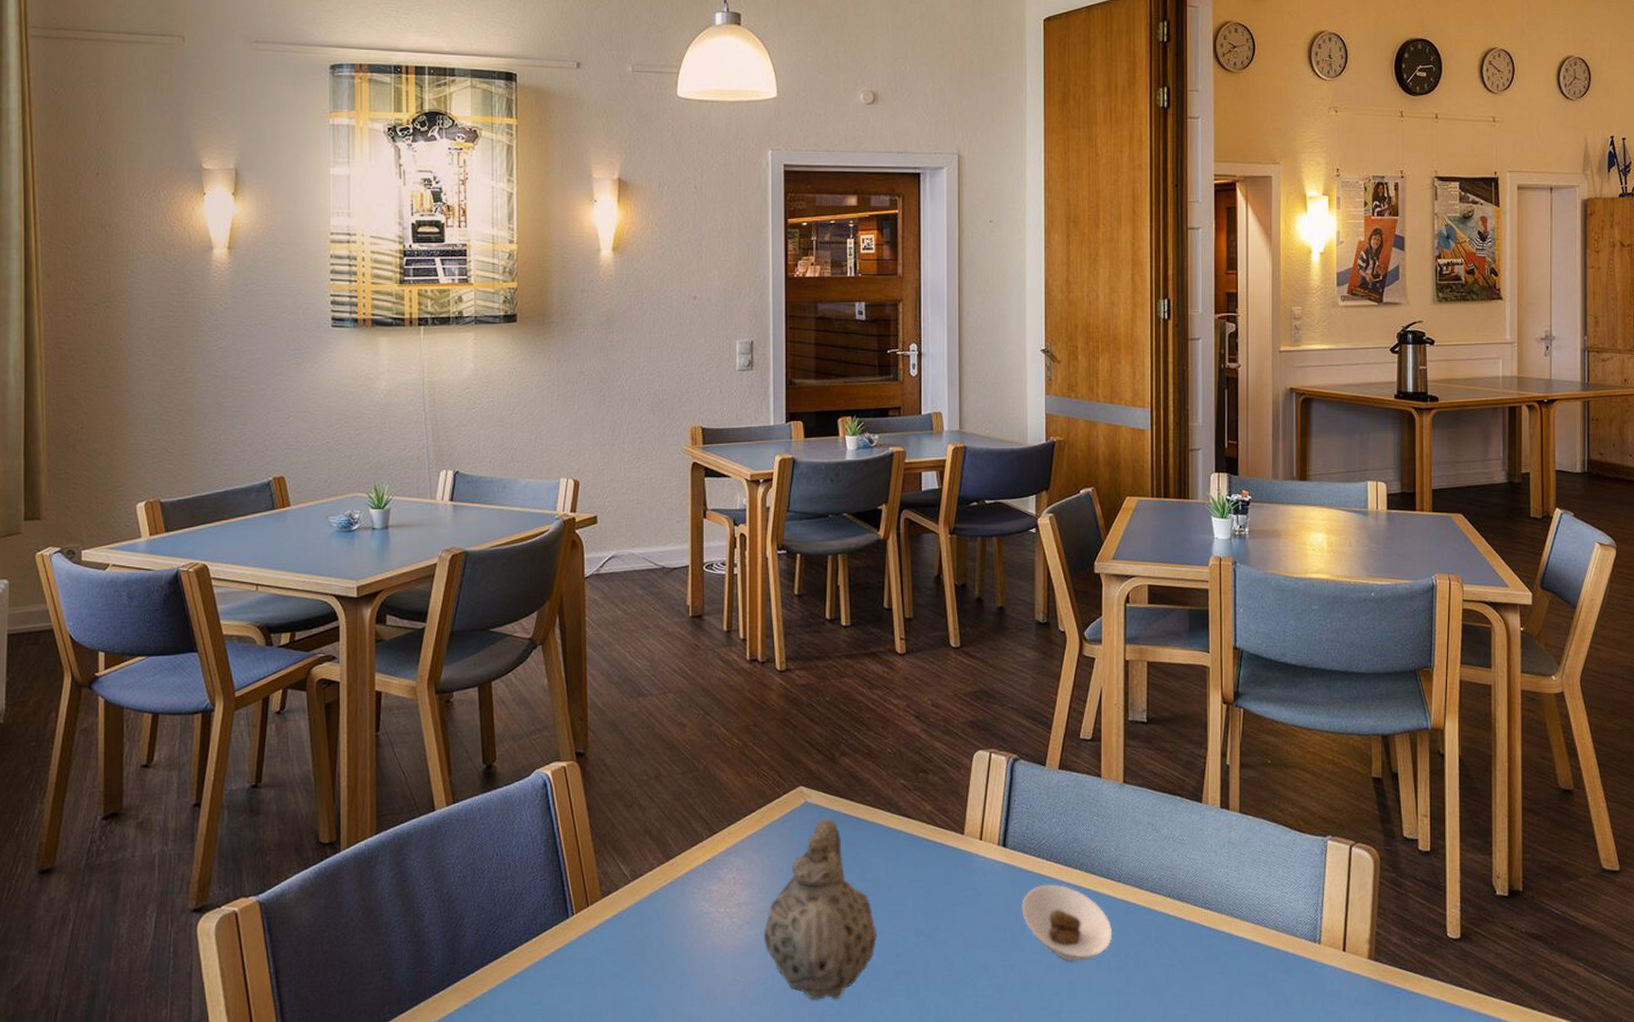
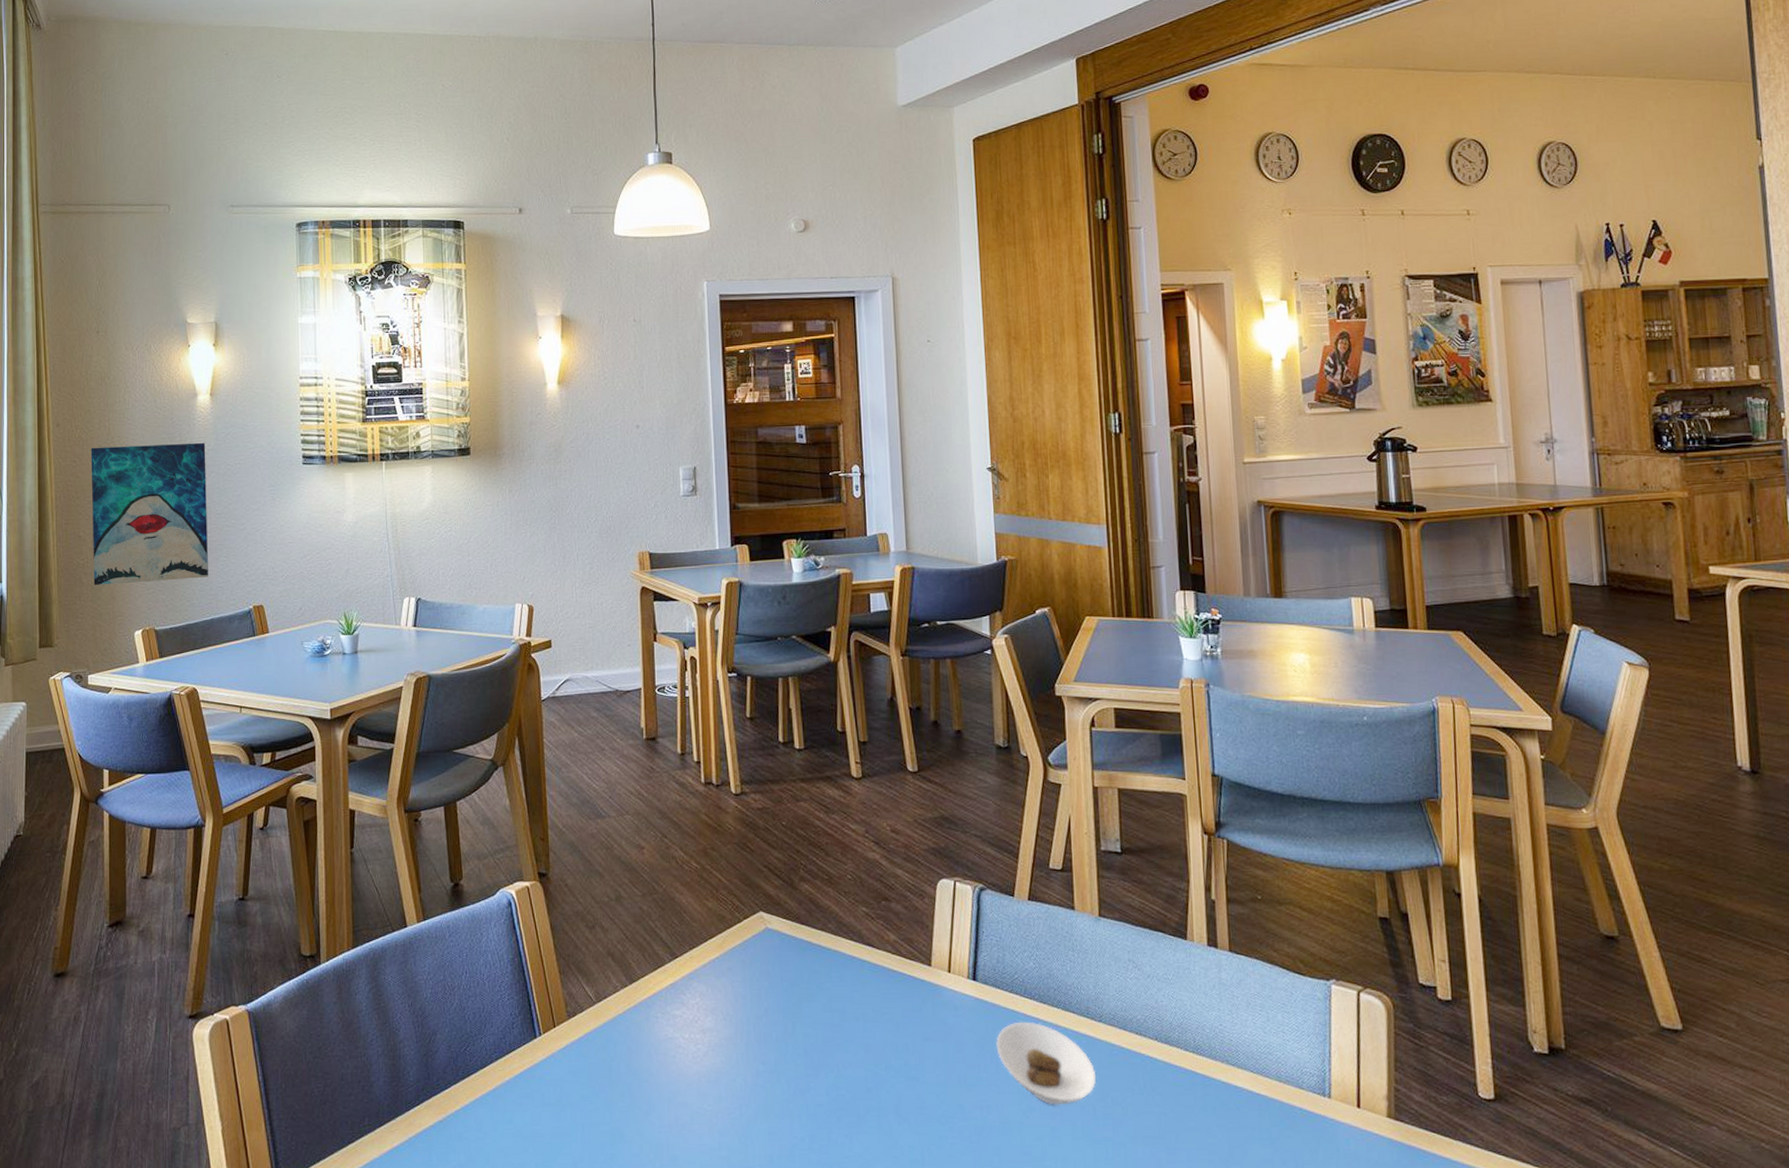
wall art: none [87,300,223,453] -> present [90,442,208,585]
teapot: present [763,818,878,1001] -> none [729,944,846,1134]

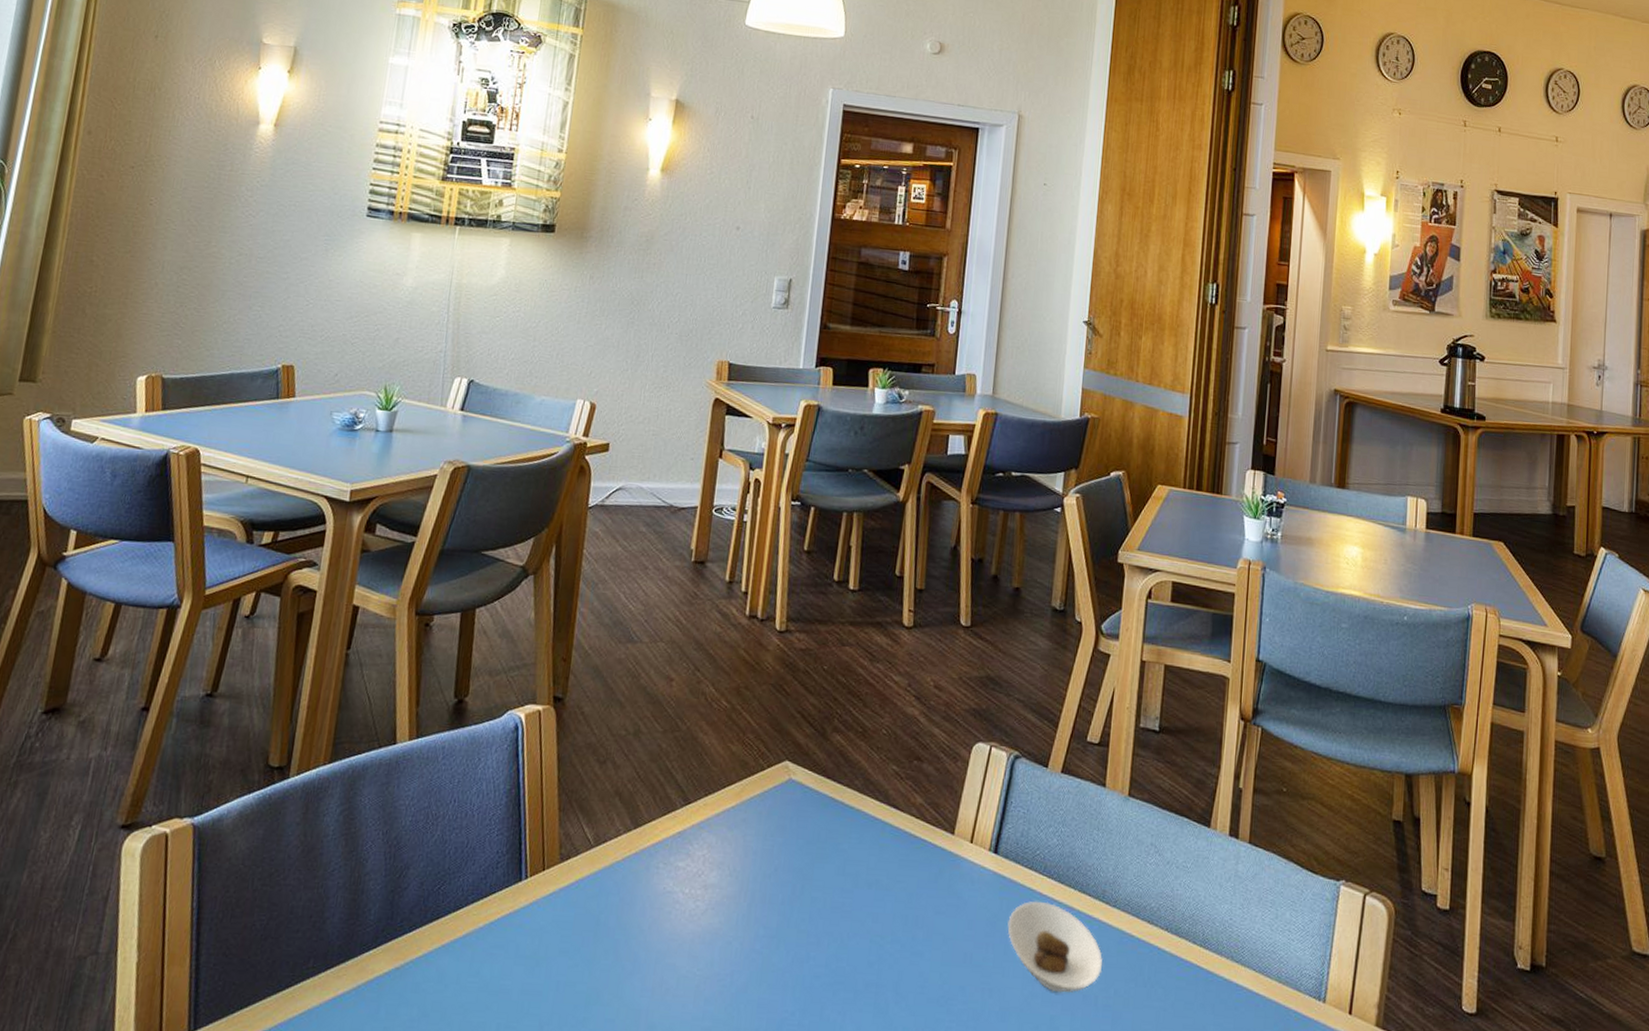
wall art: present [90,442,208,585] -> none [98,163,260,327]

